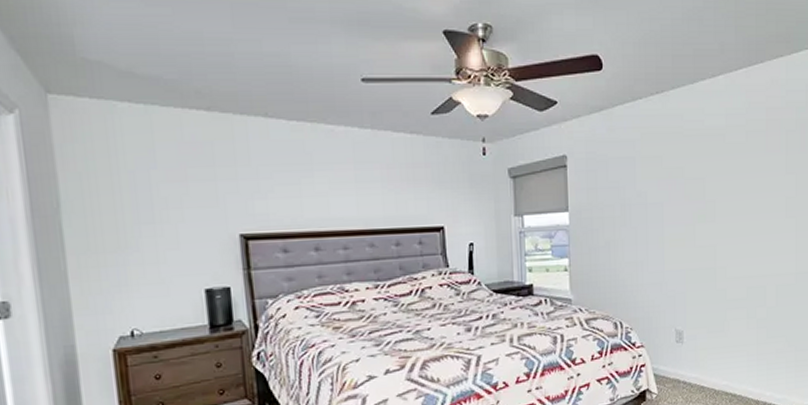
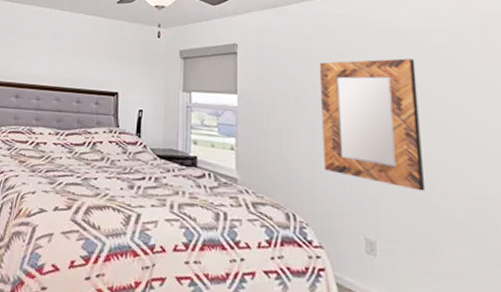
home mirror: none [641,157,720,280] -> present [319,58,426,191]

